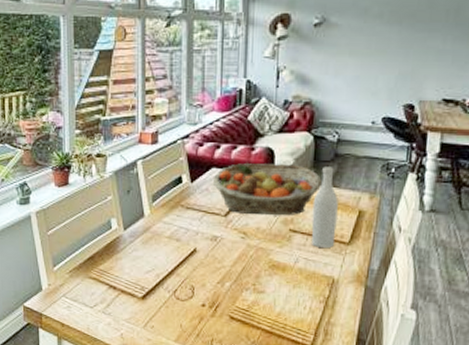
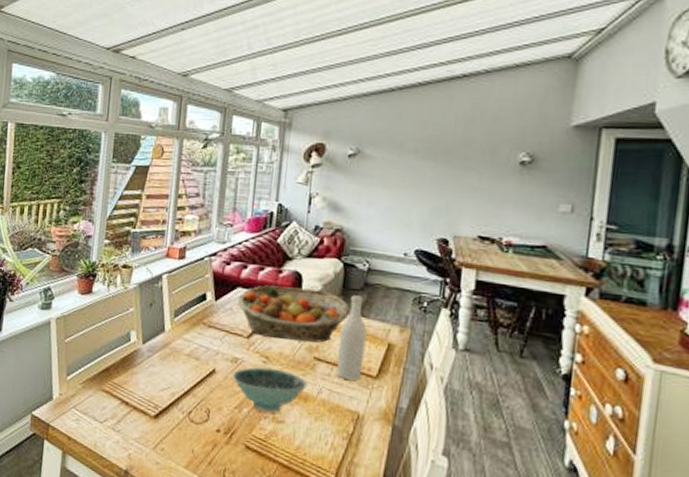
bowl: none [213,243,285,285] -> present [232,367,308,414]

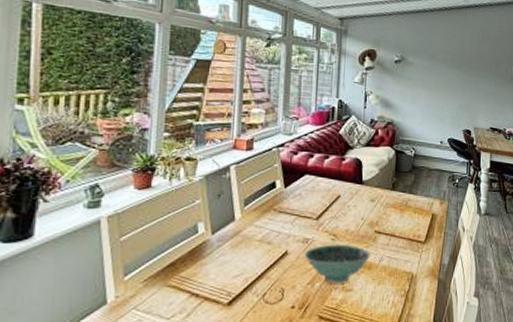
fruit basket: present [237,285,350,343] -> none [305,171,402,219]
wine bottle: present [337,295,367,380] -> none [394,176,416,246]

